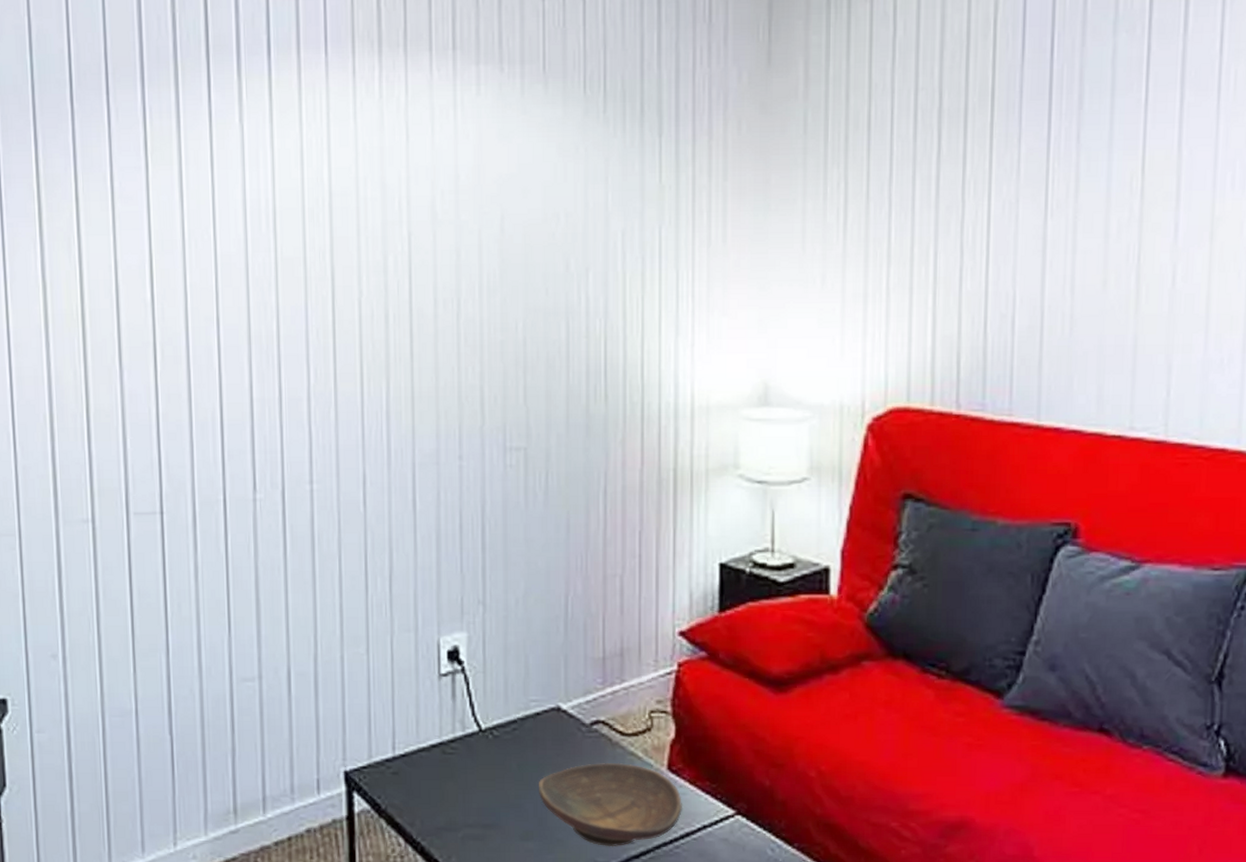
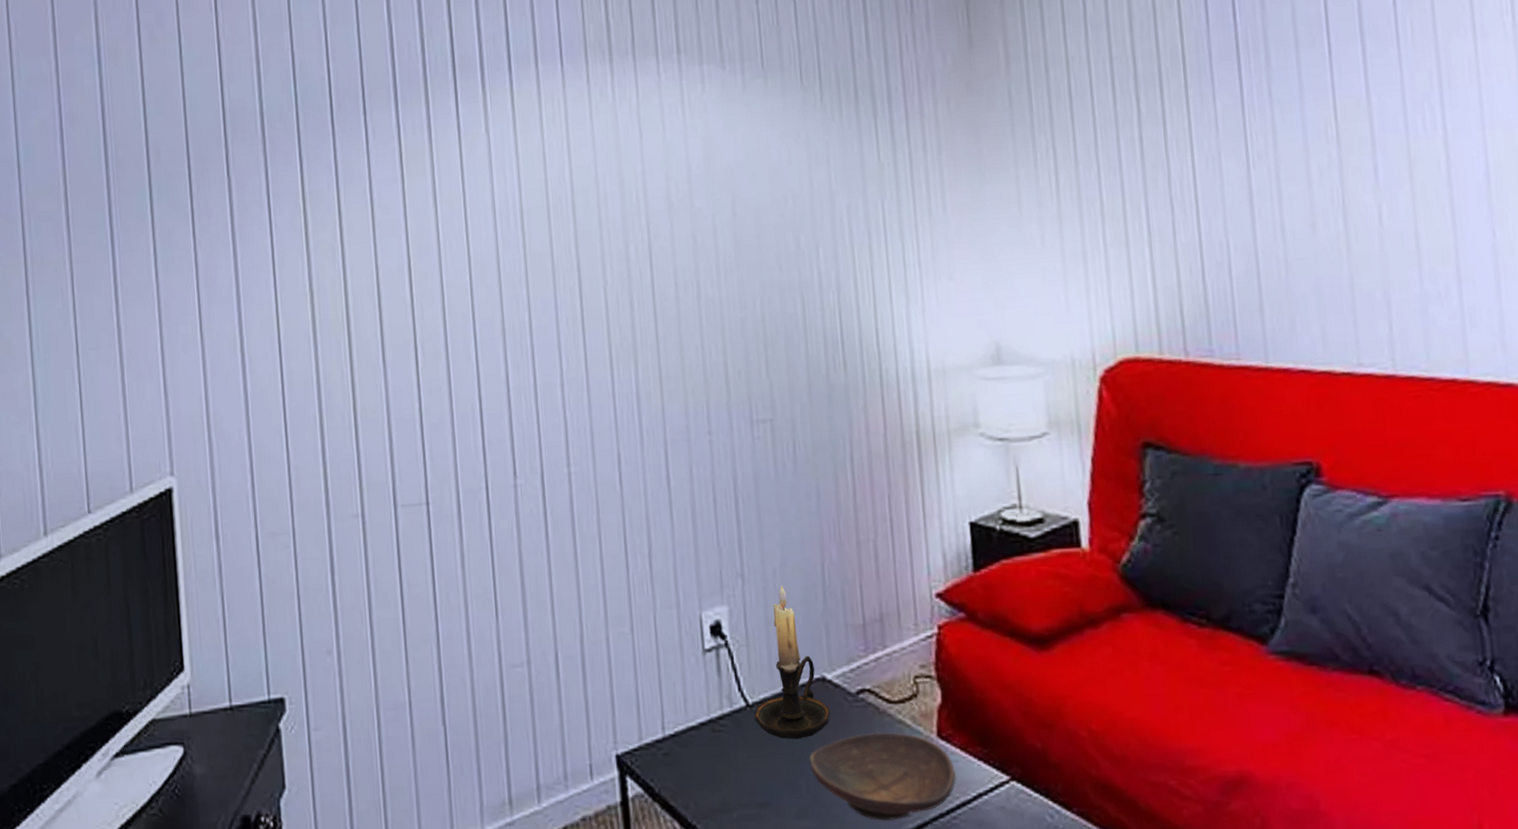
candle holder: none [487,614,562,766] -> present [754,584,830,740]

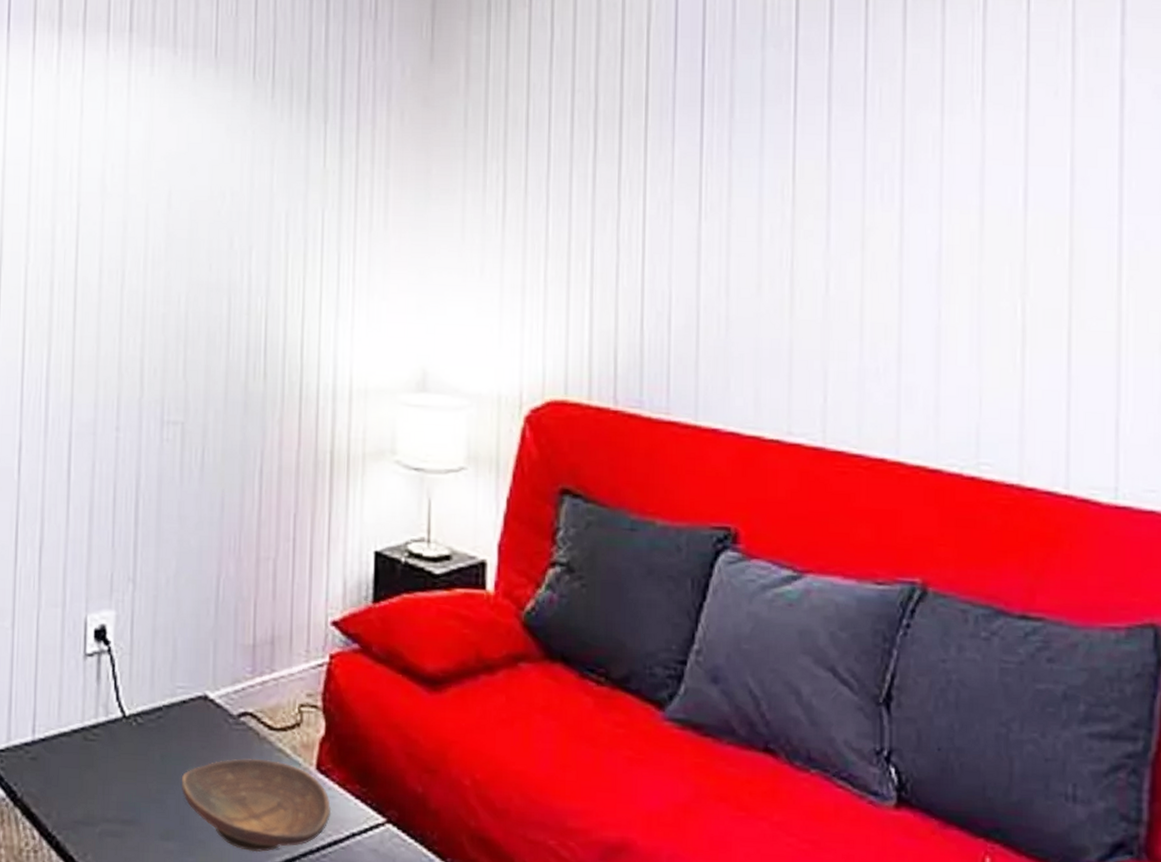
candle holder: present [754,584,830,740] -> none [130,594,208,758]

